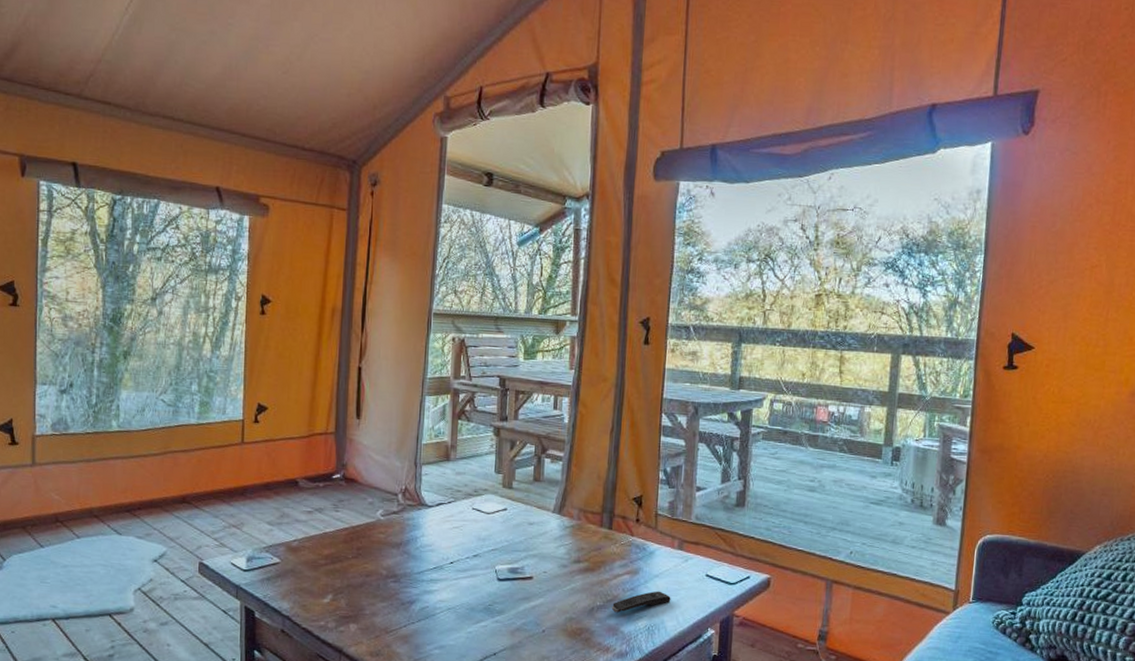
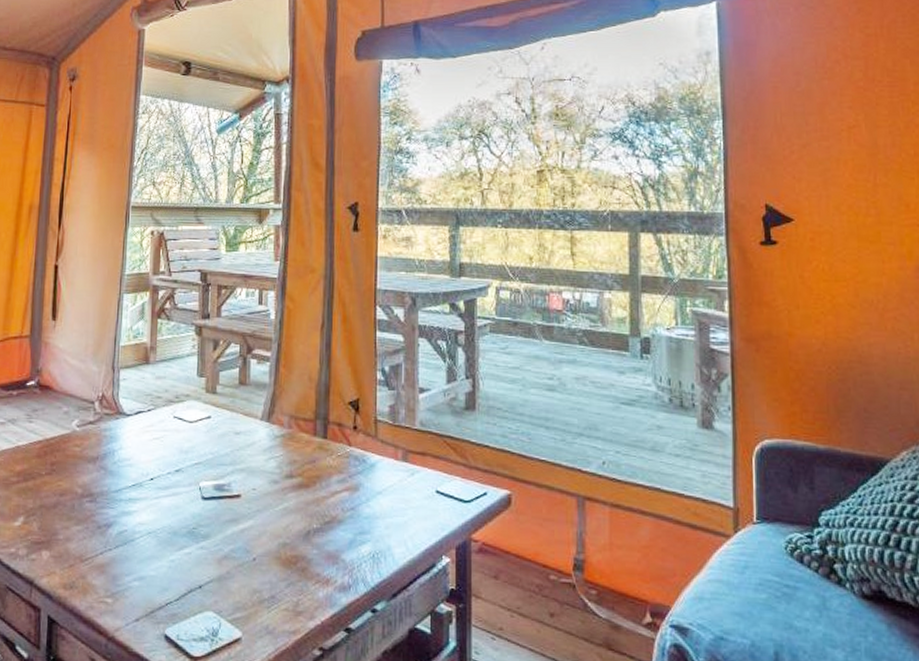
remote control: present [611,591,671,613] -> none [329,510,397,537]

